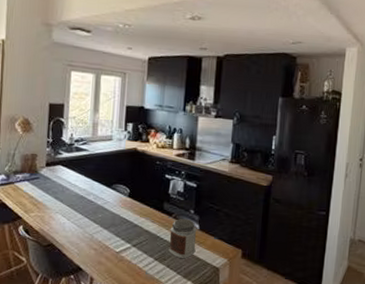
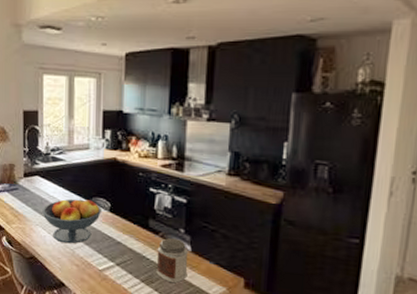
fruit bowl: none [63,185,122,229] -> present [42,198,102,244]

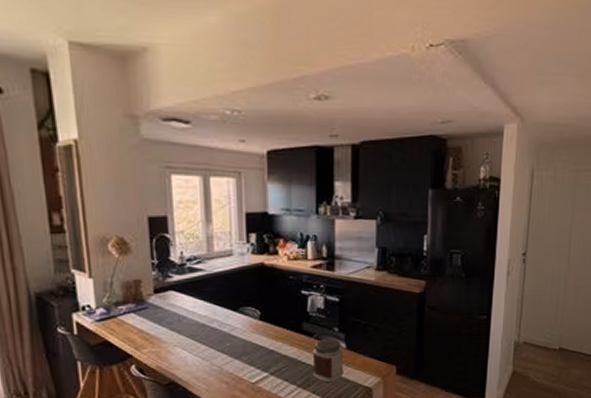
fruit bowl: present [42,198,102,244] -> none [180,310,252,361]

